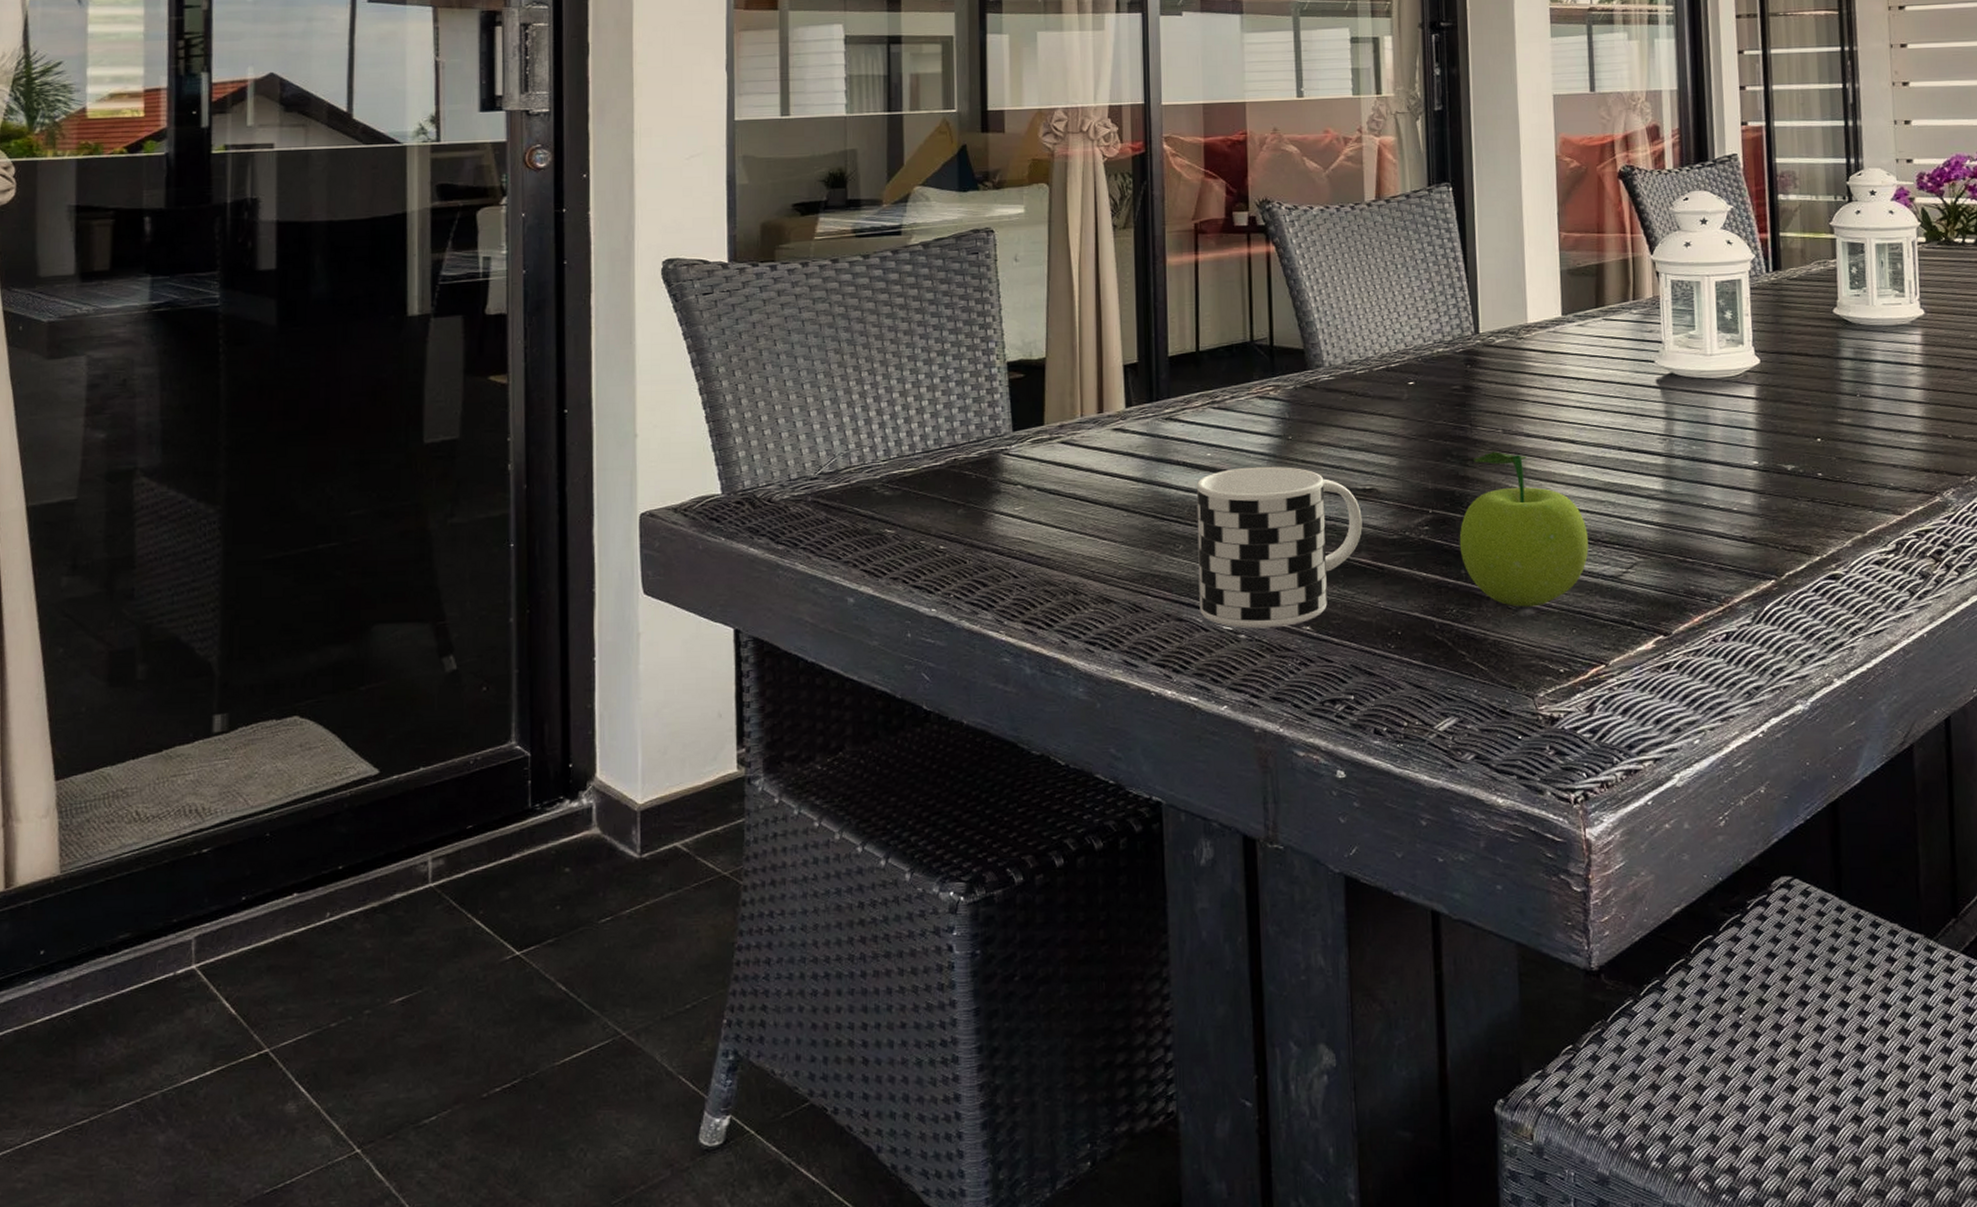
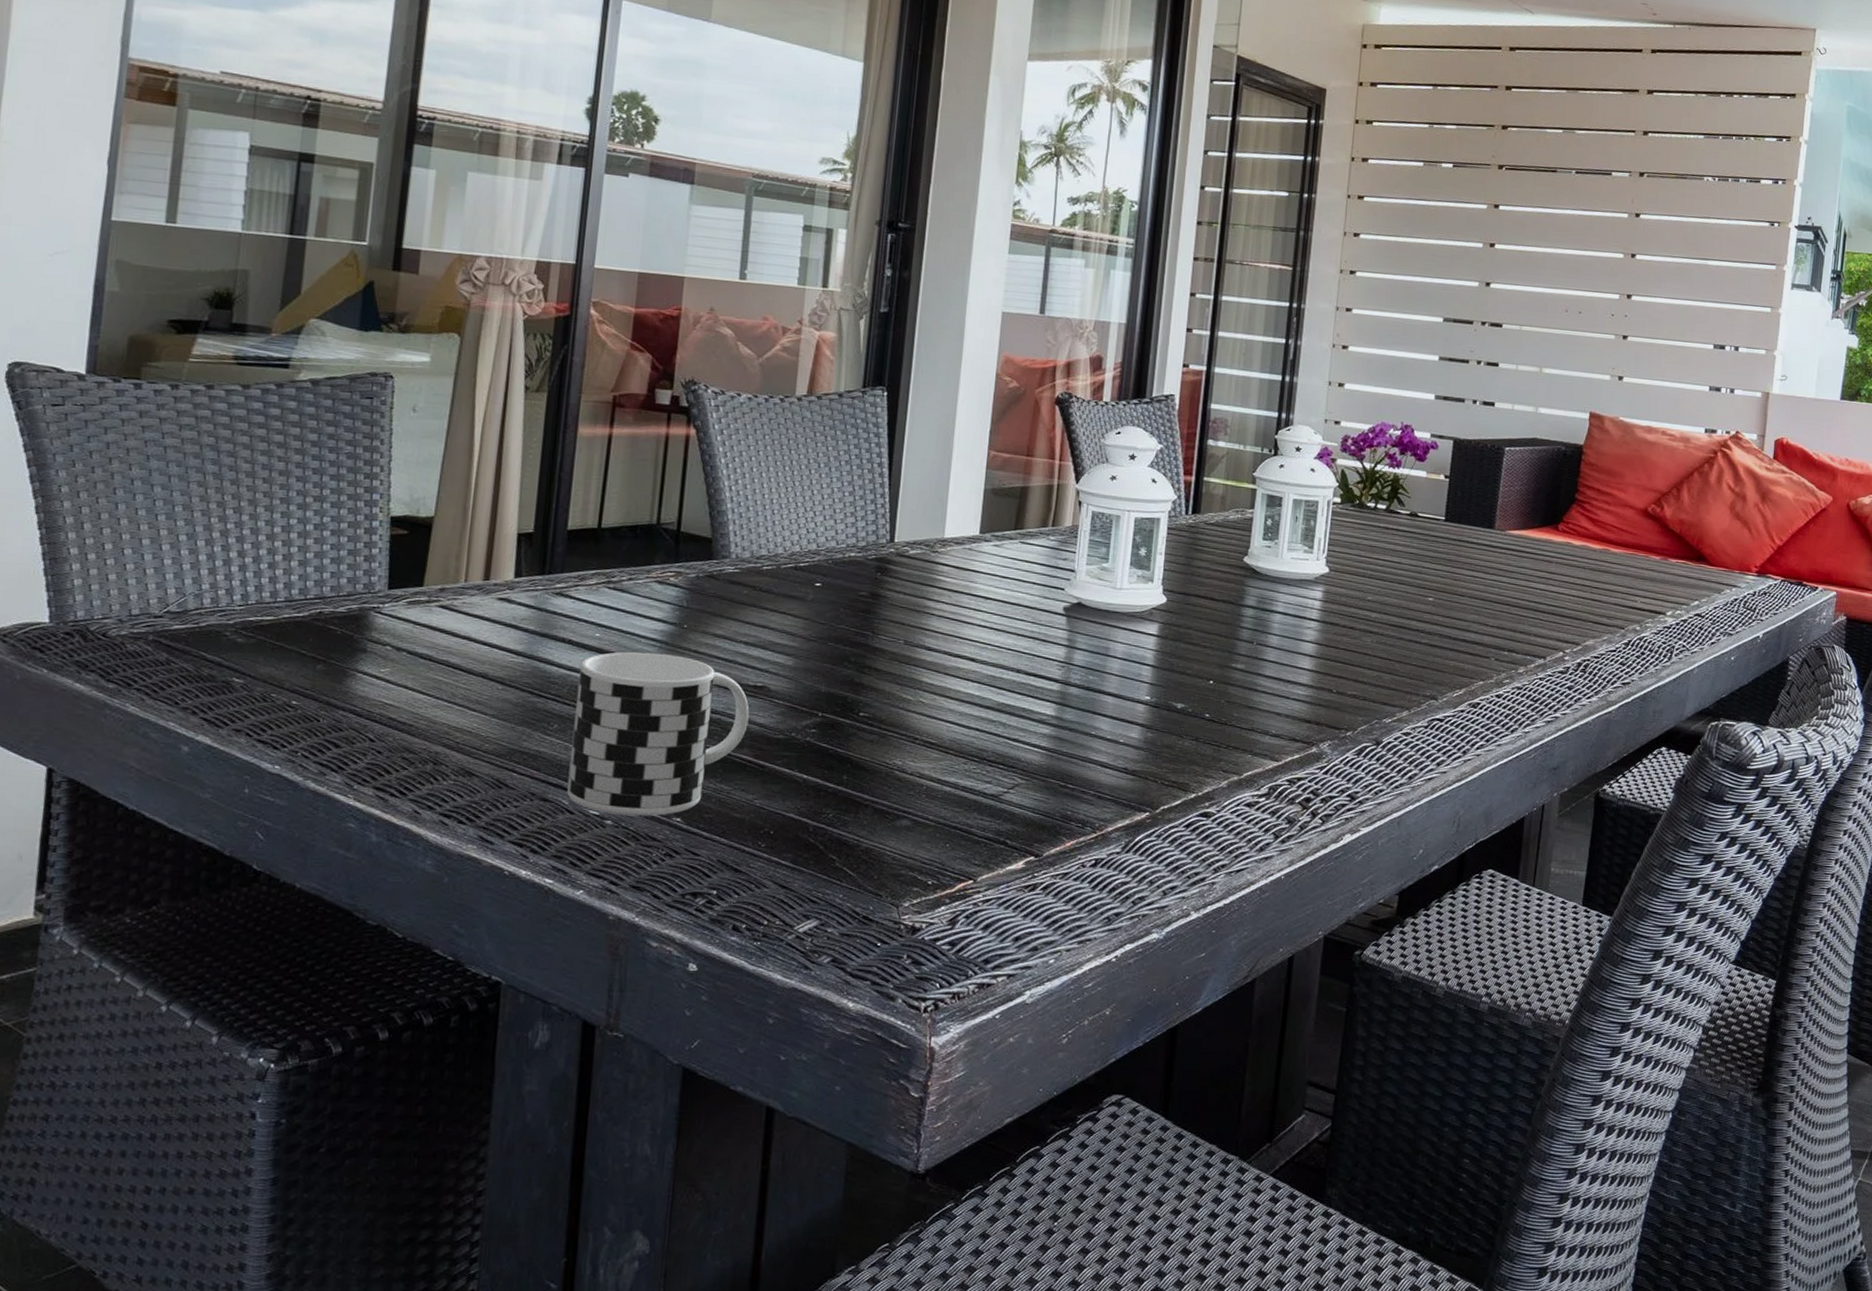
fruit: present [1459,451,1589,607] -> none [844,661,975,818]

